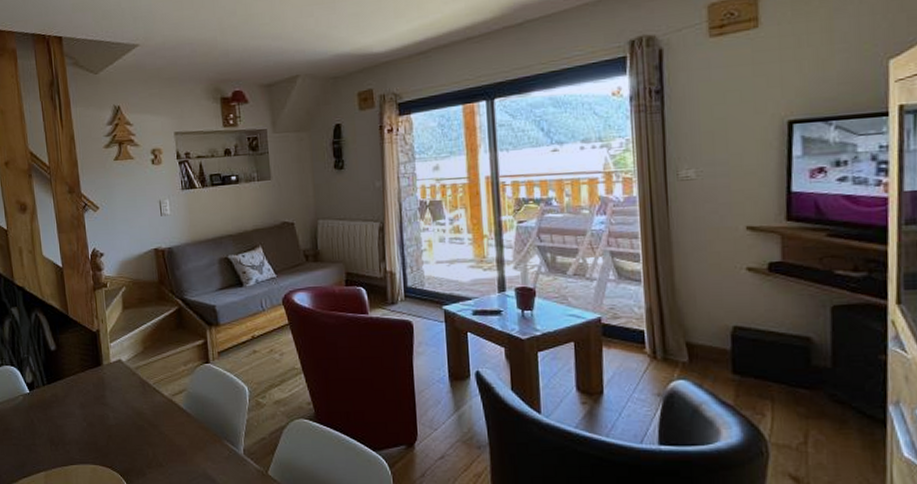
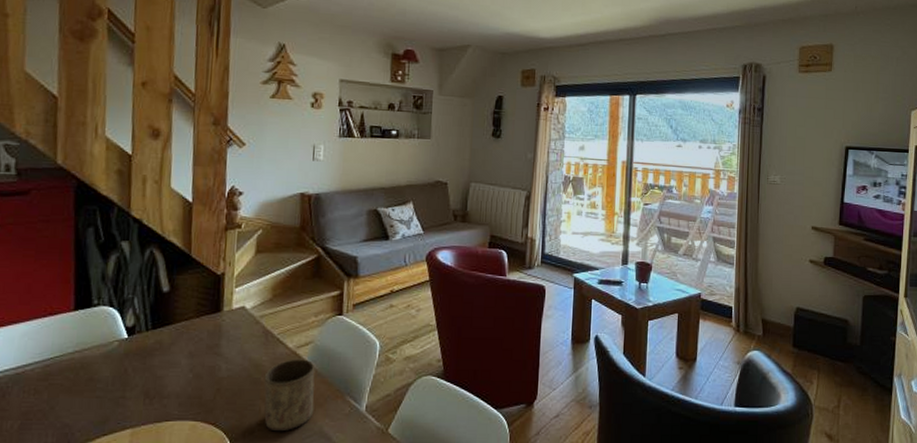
cup: none [147,406,196,474] -> present [264,359,315,432]

